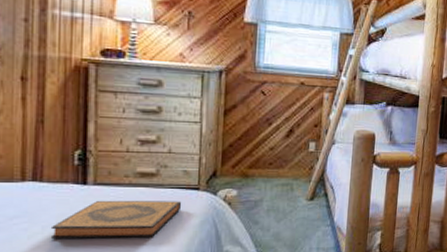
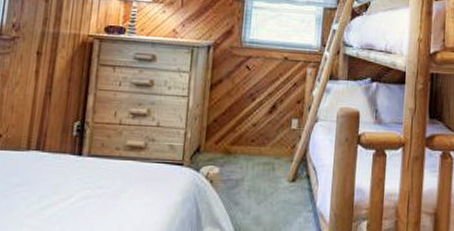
hardback book: present [50,201,182,239] -> none [45,173,166,213]

